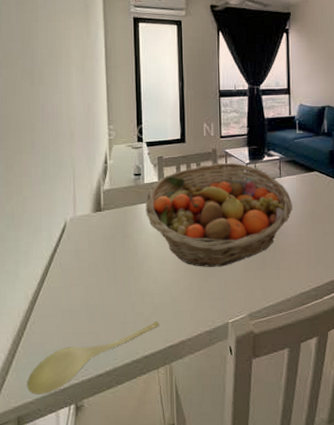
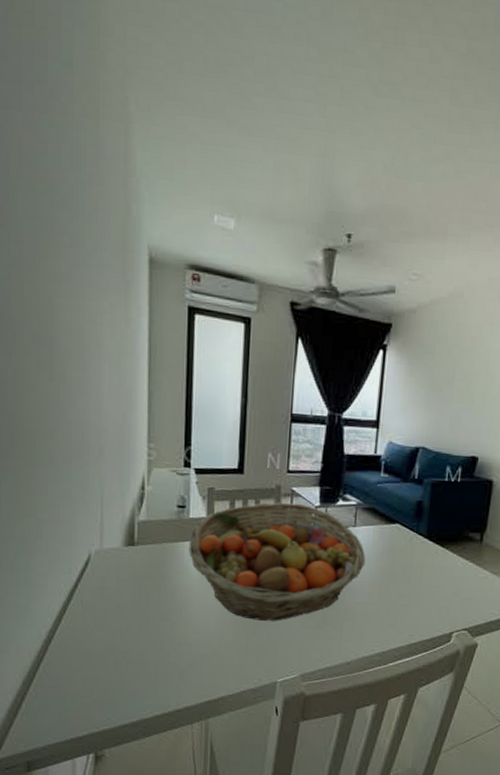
spoon: present [27,322,160,394] -> none [39,674,197,741]

